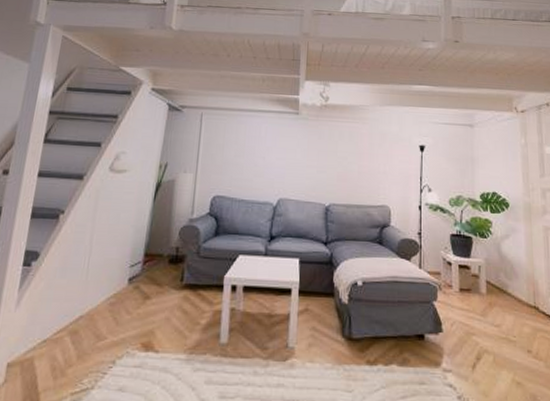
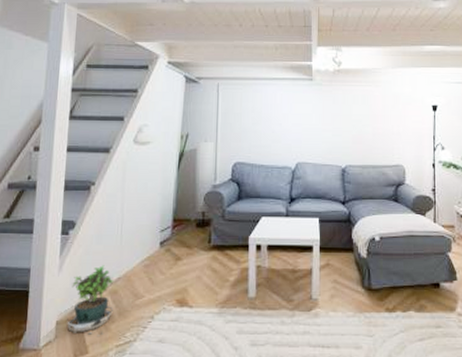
potted plant: none [19,301,76,382] -> present [67,265,114,336]

